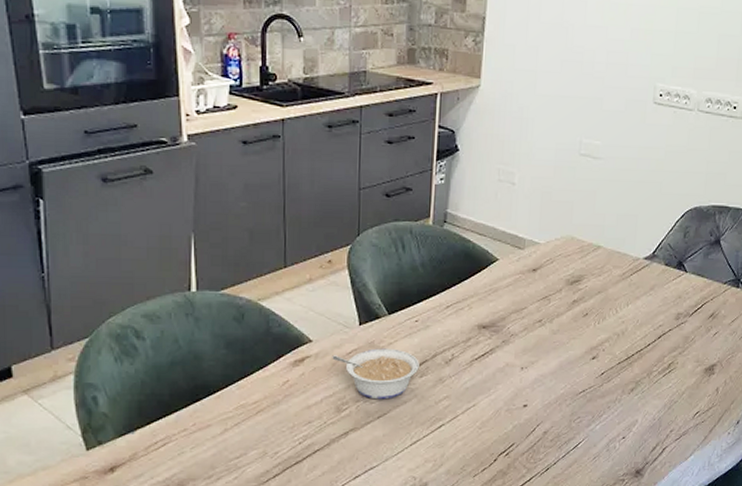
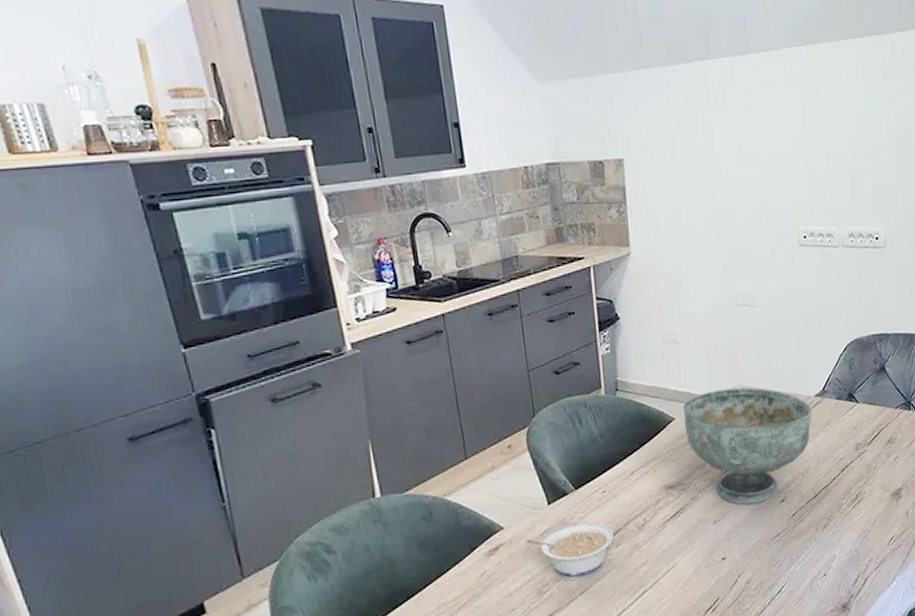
decorative bowl: none [507,237,639,357] -> present [682,387,813,505]

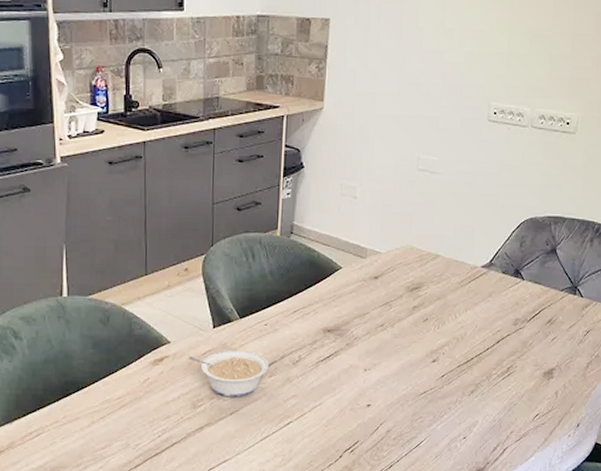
decorative bowl: present [682,387,813,505] -> none [350,247,477,359]

